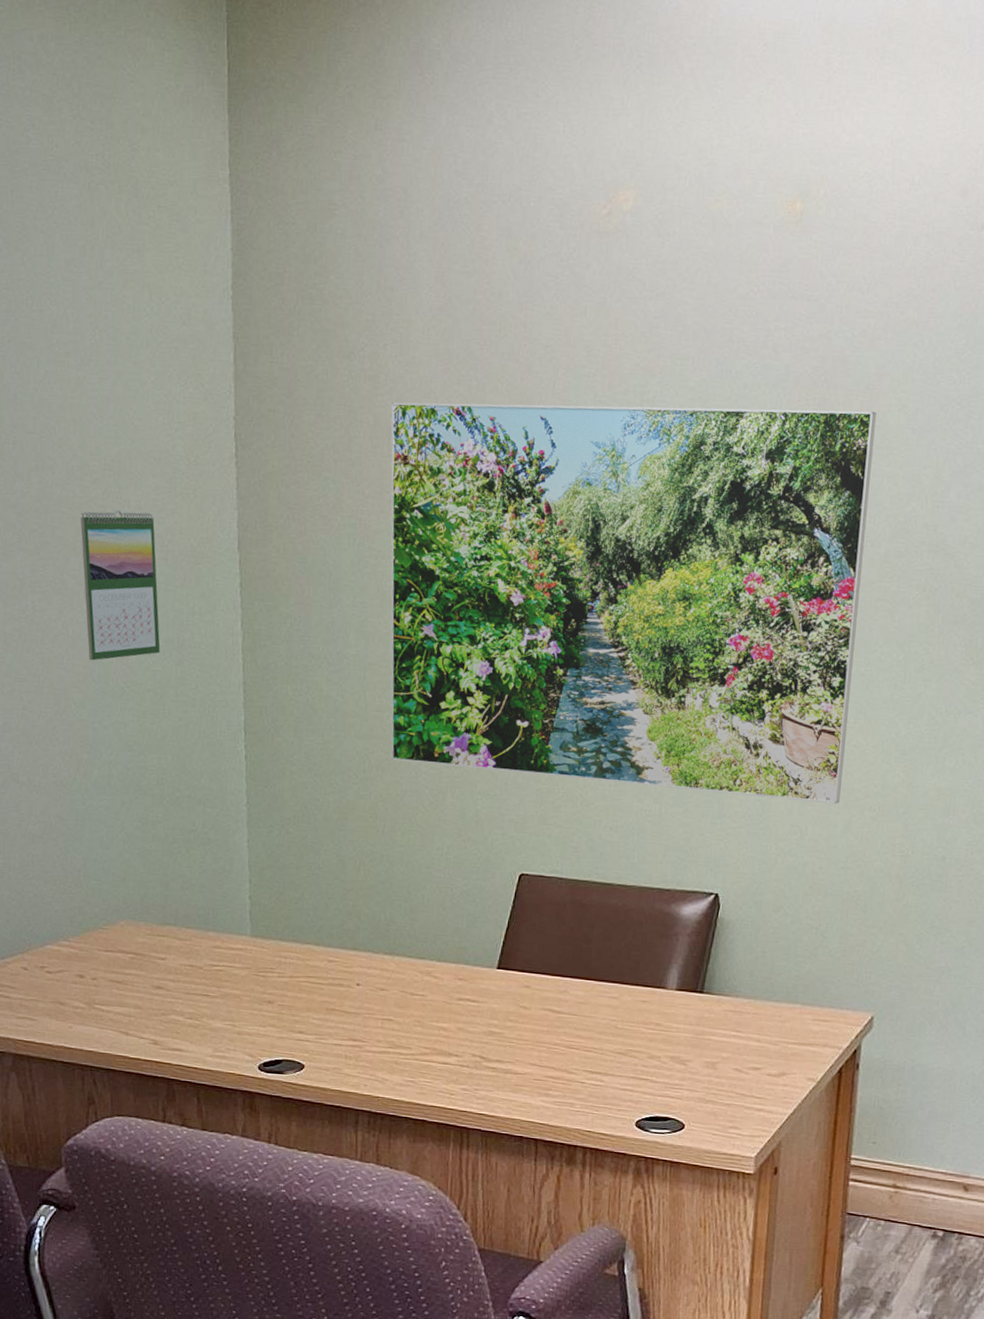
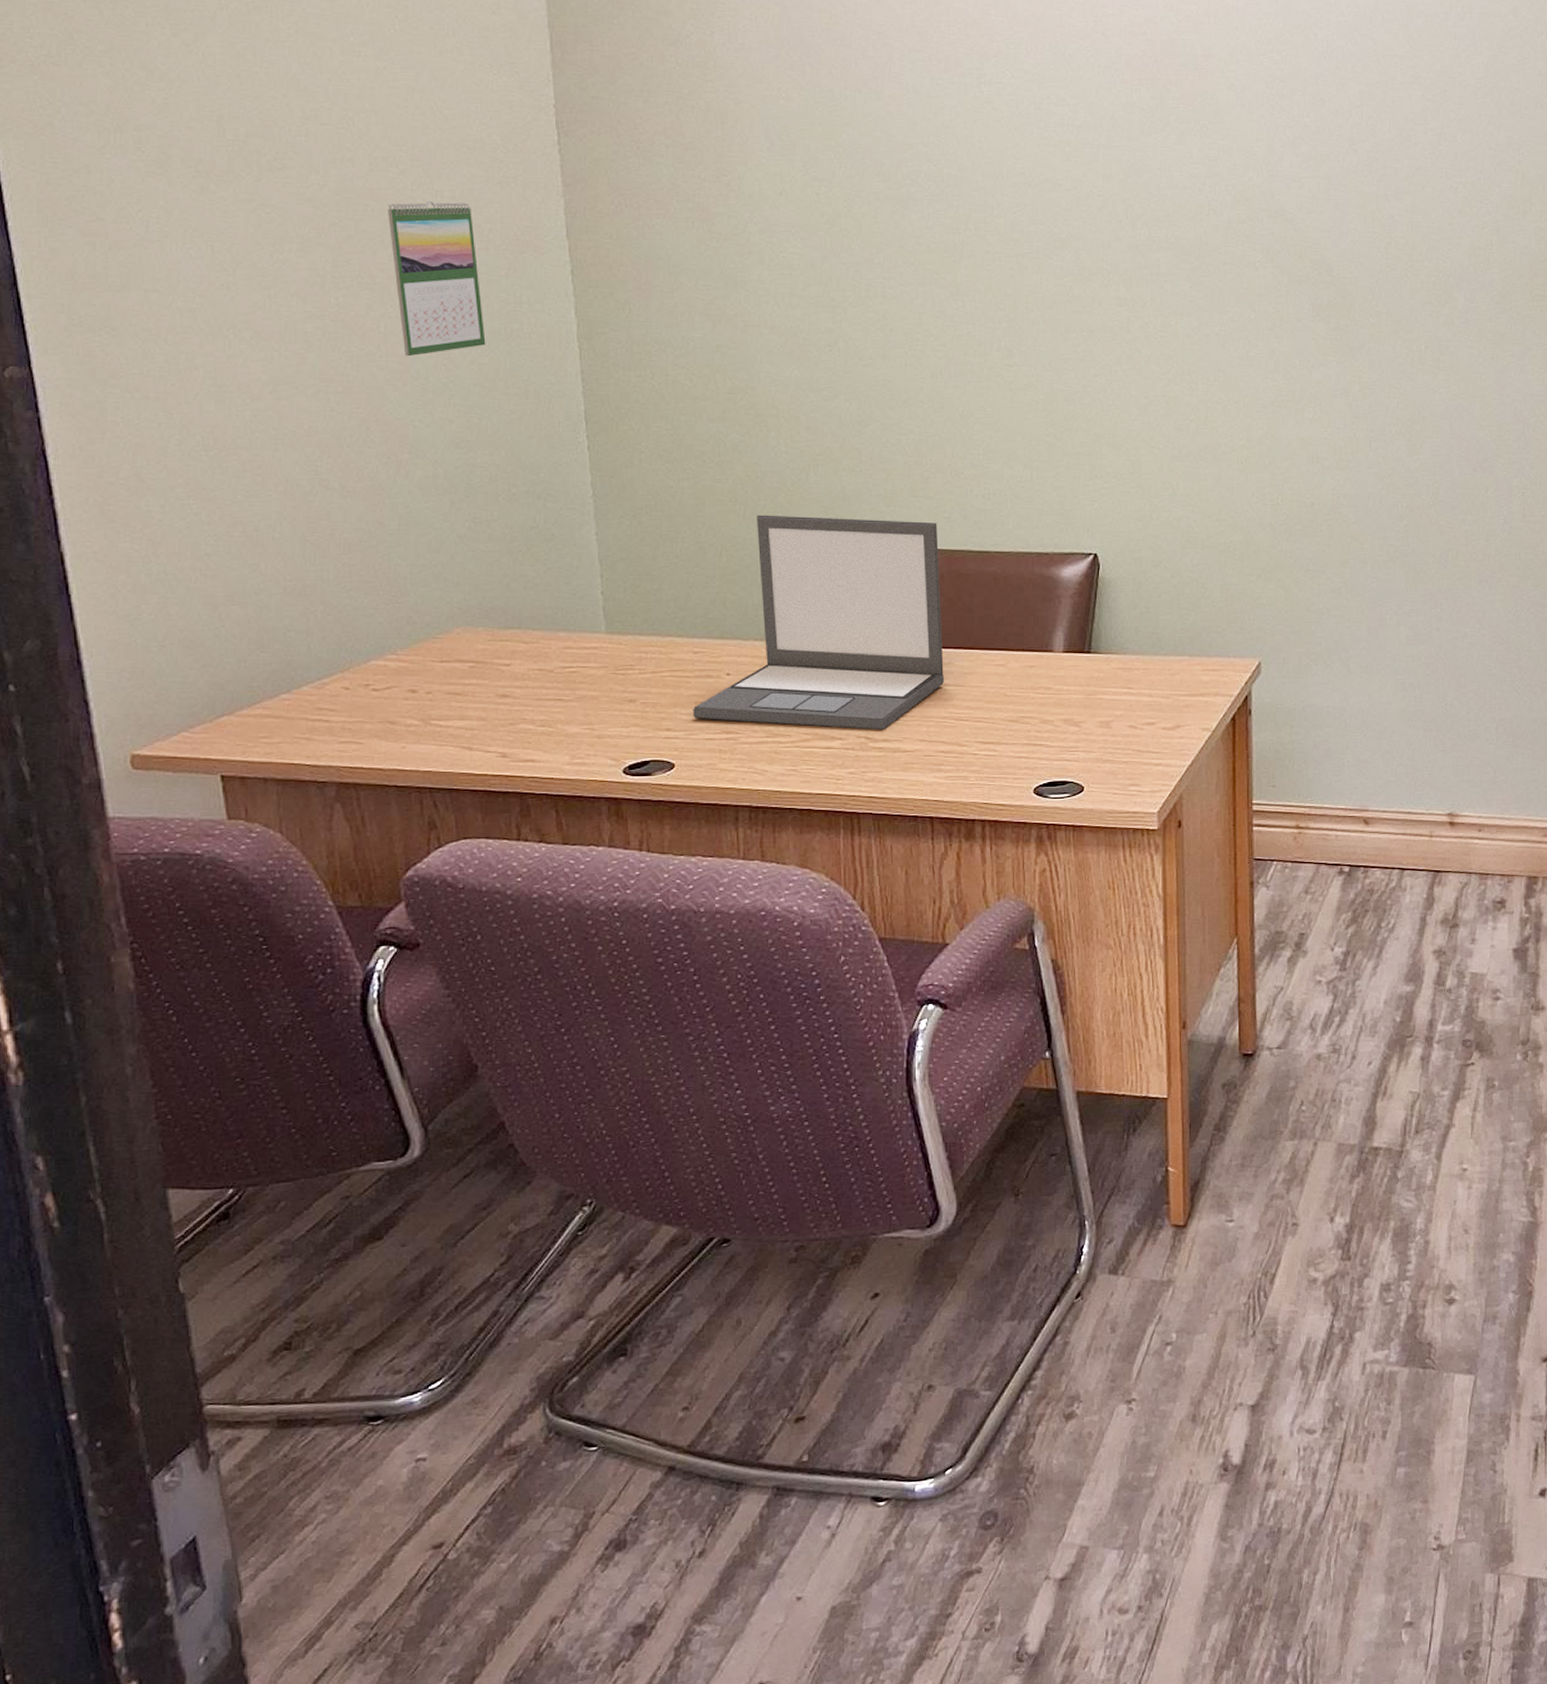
laptop: none [324,832,565,1051] -> present [693,514,944,730]
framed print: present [390,401,876,805] -> none [722,87,1207,460]

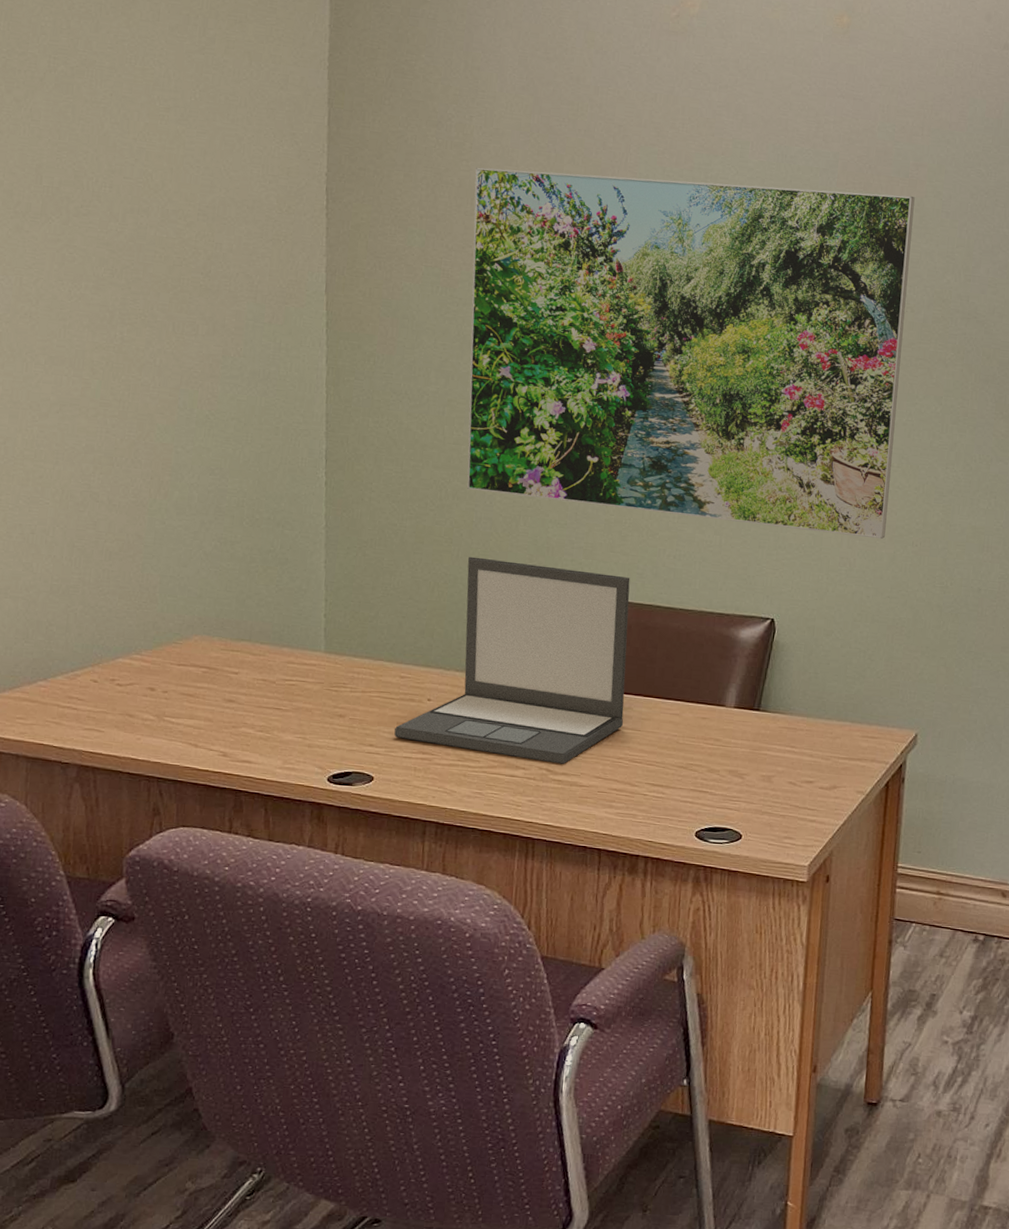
calendar: present [387,200,486,357] -> none [172,251,246,389]
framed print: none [722,87,1207,460] -> present [466,167,915,540]

